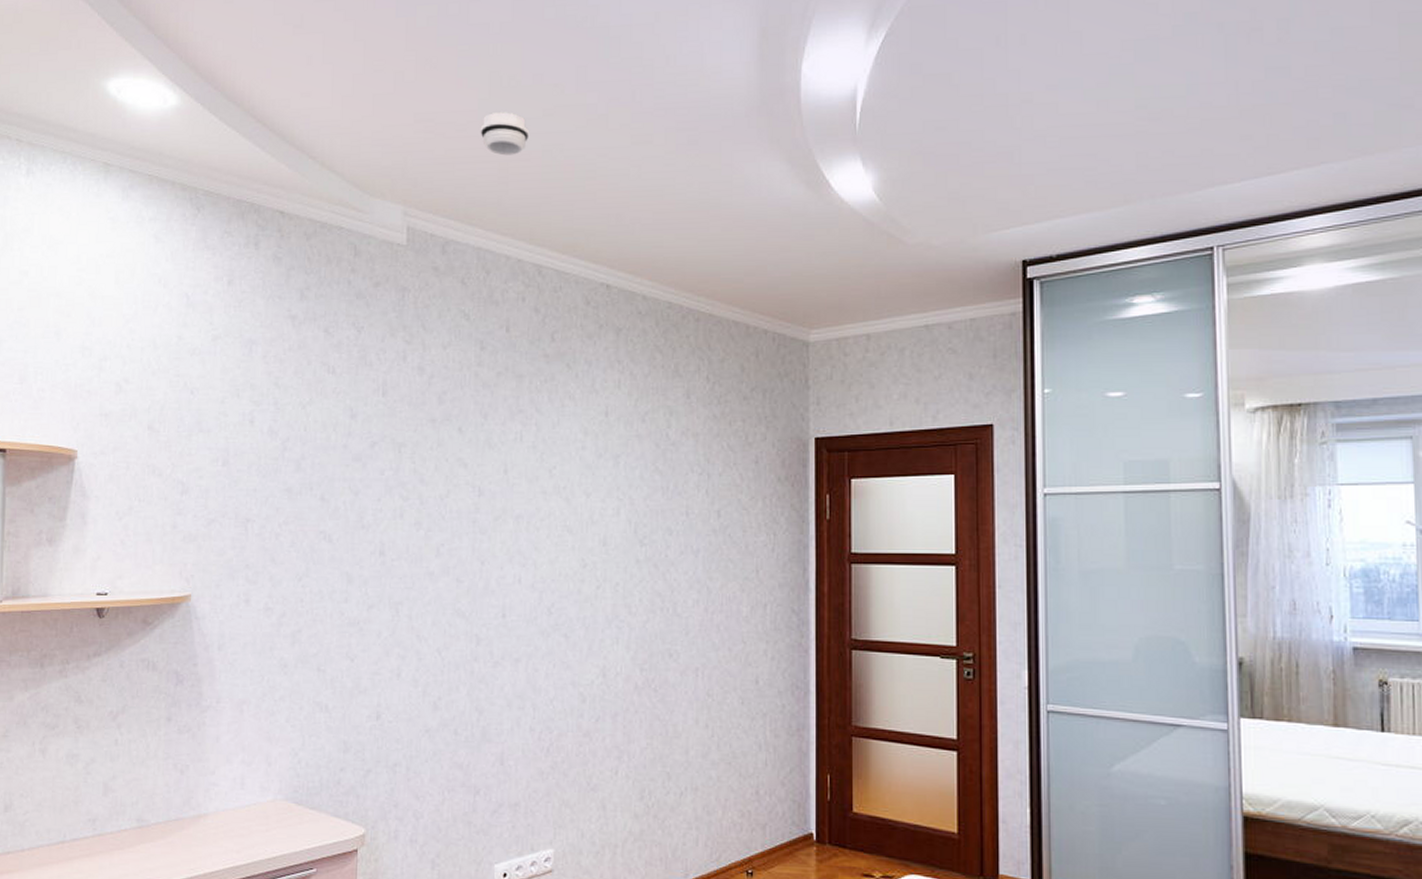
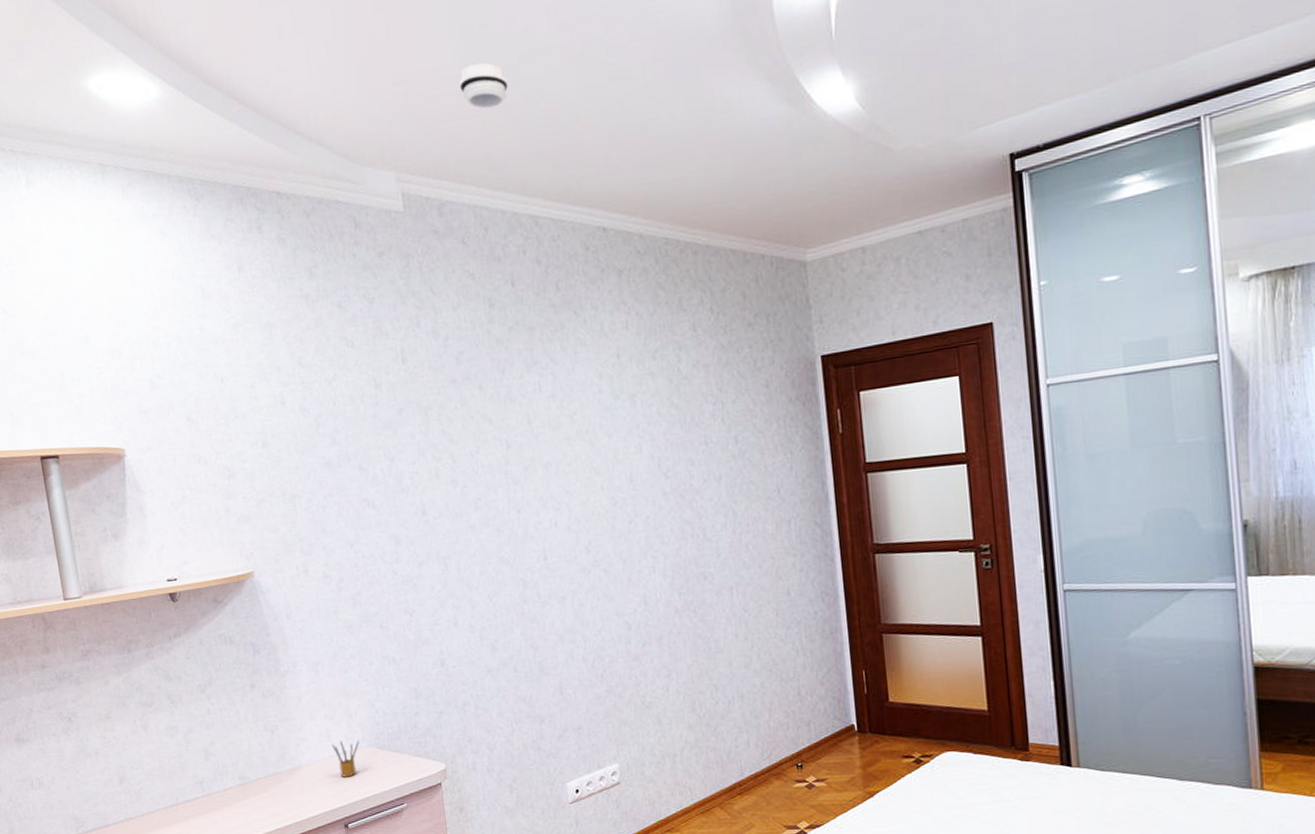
pencil box: none [244,790,275,832] -> present [332,740,360,778]

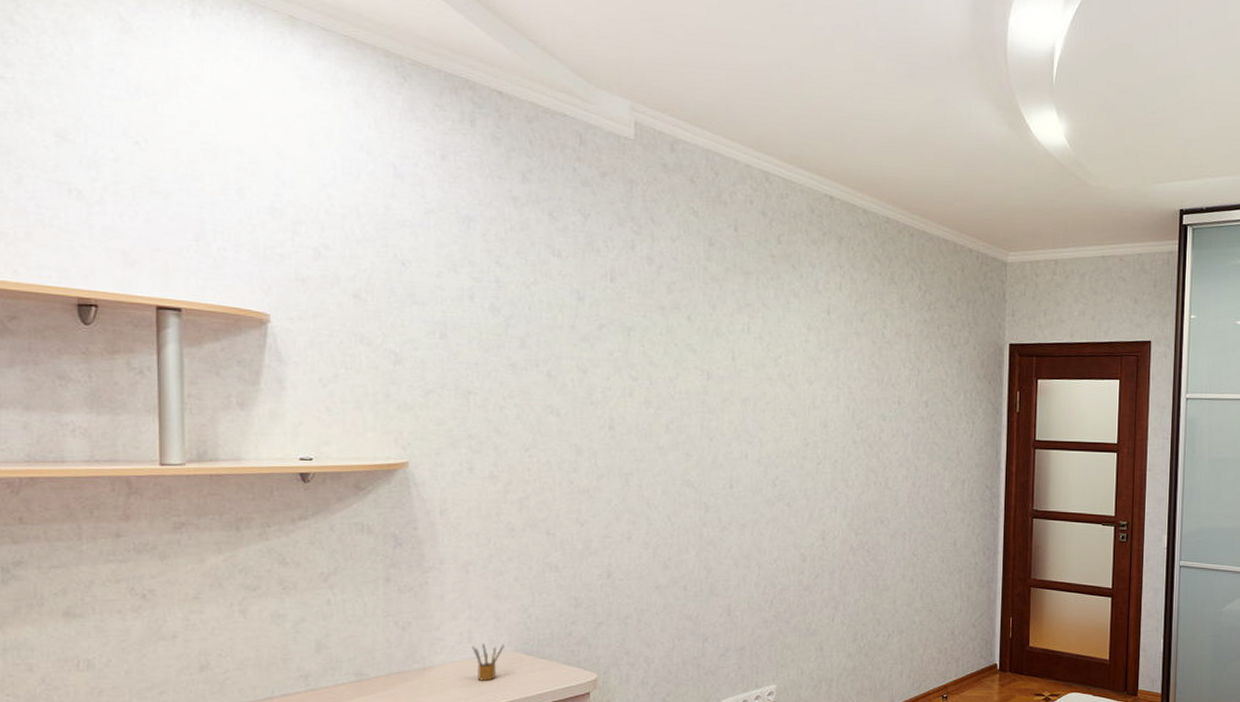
smoke detector: present [459,62,508,109] -> none [709,21,757,66]

